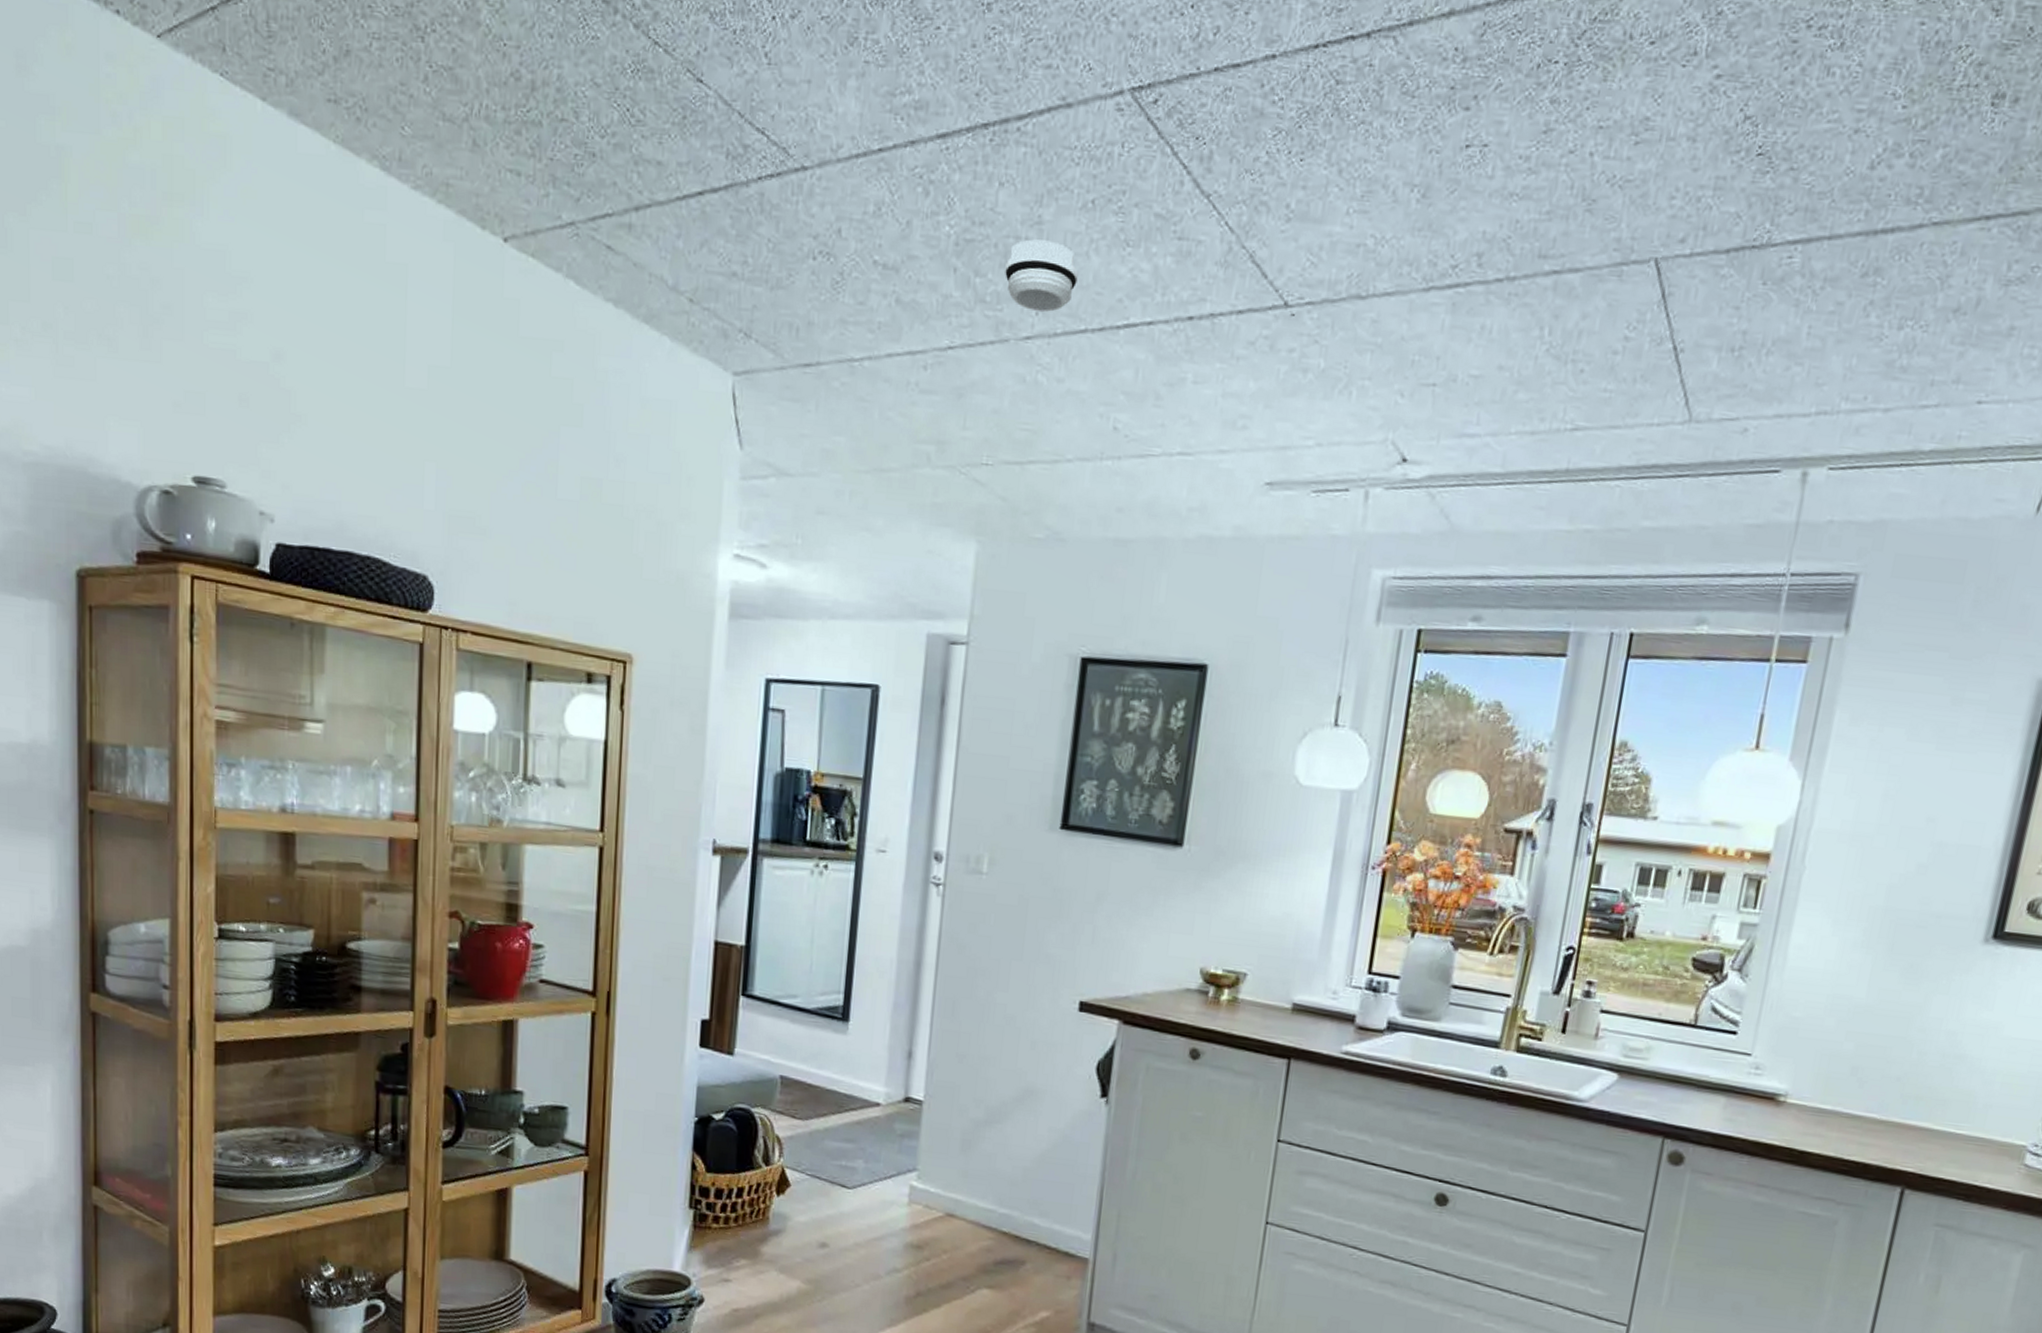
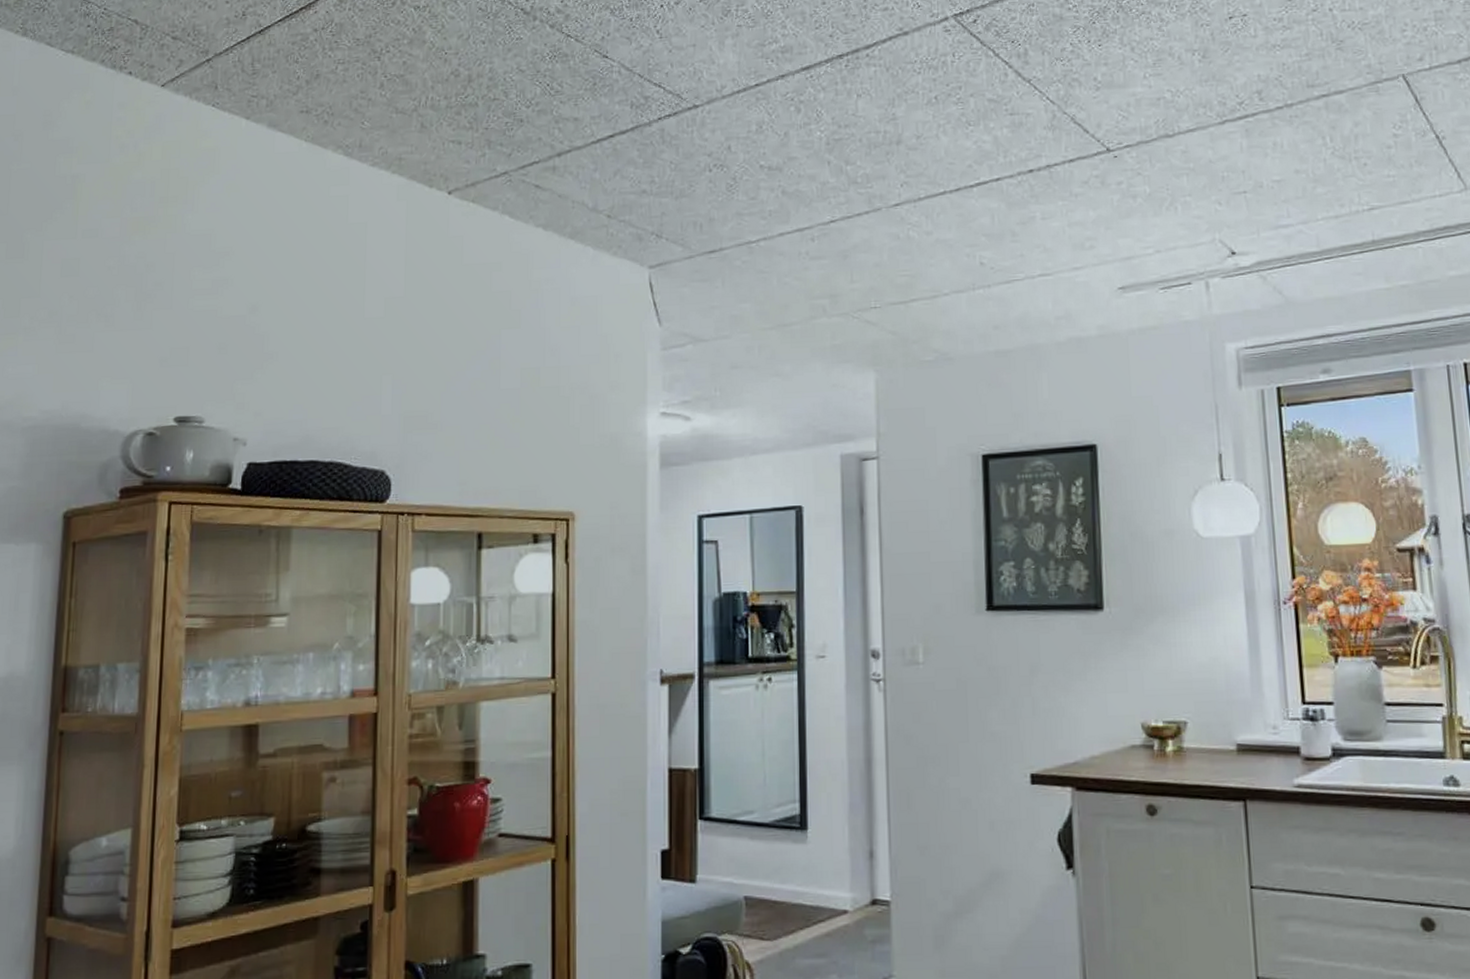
smoke detector: present [1005,239,1078,312] -> none [871,130,932,184]

